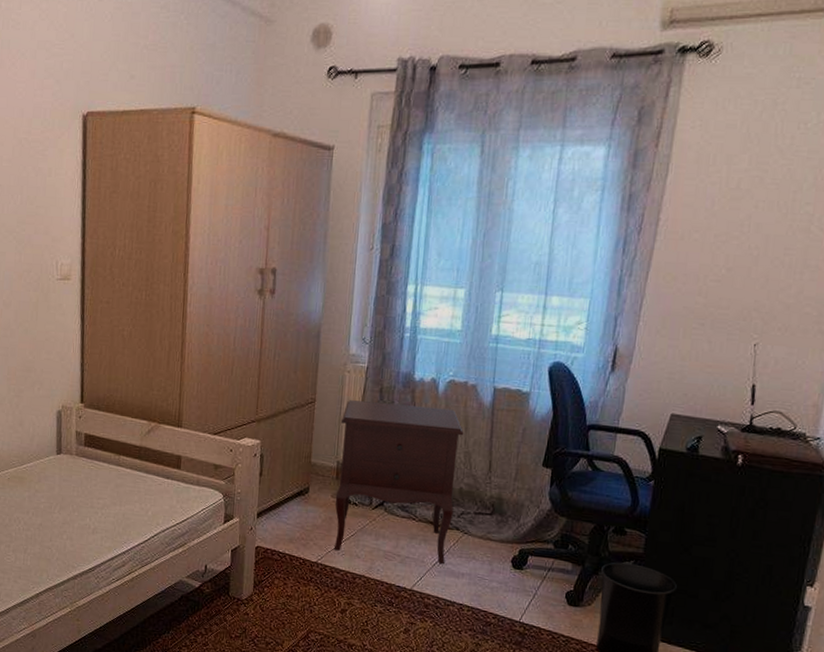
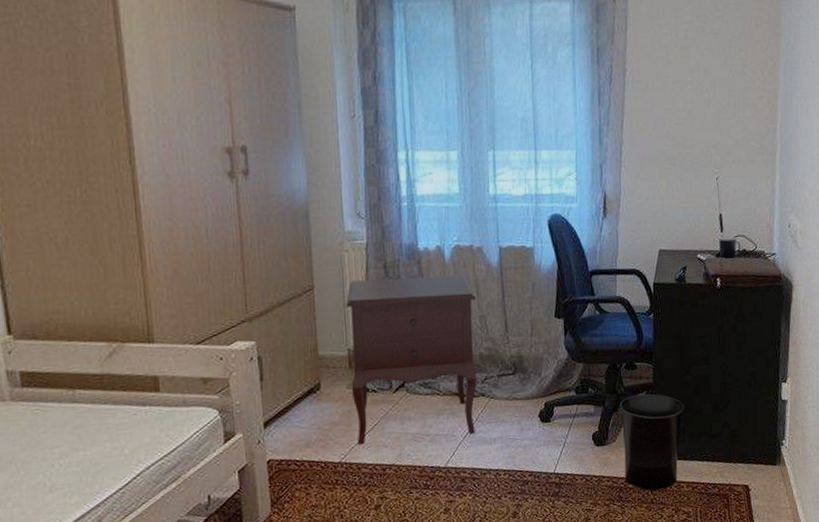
mug: none [745,410,776,438] -> present [718,236,741,261]

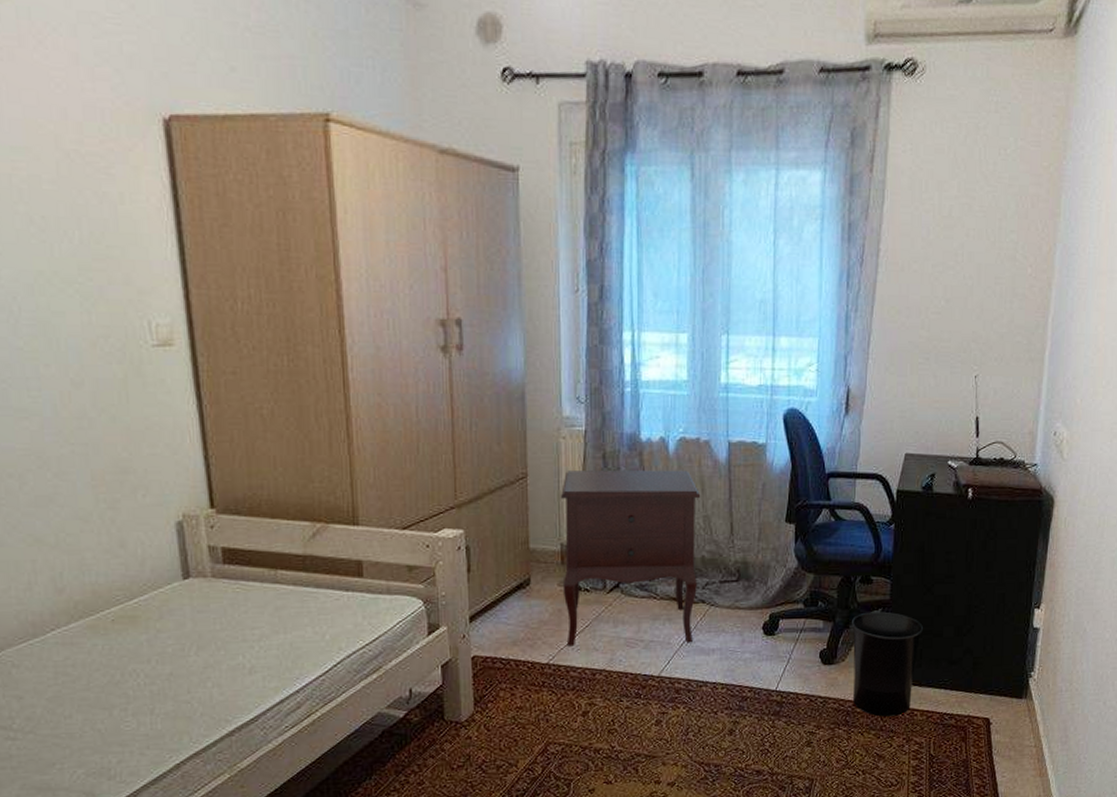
mug: present [718,236,741,261] -> none [972,442,998,470]

